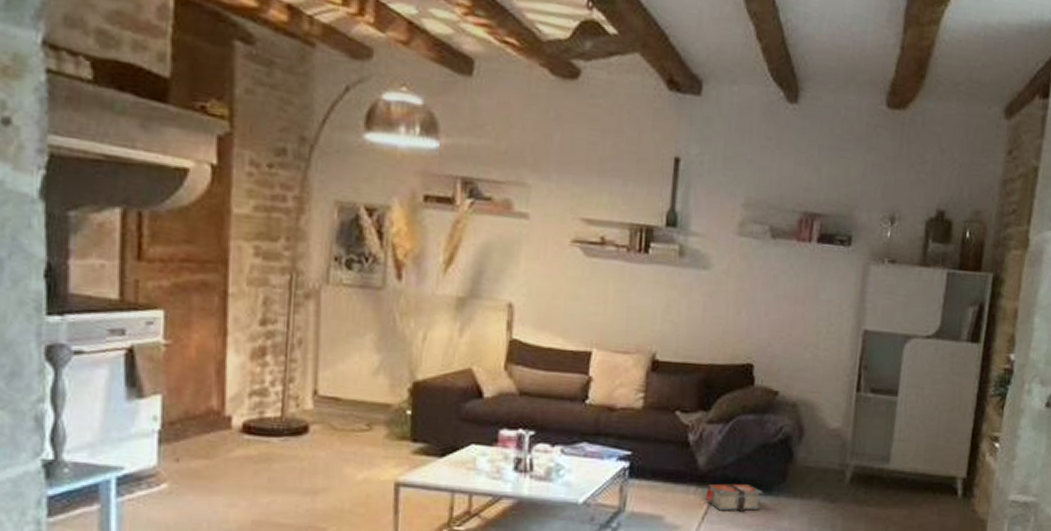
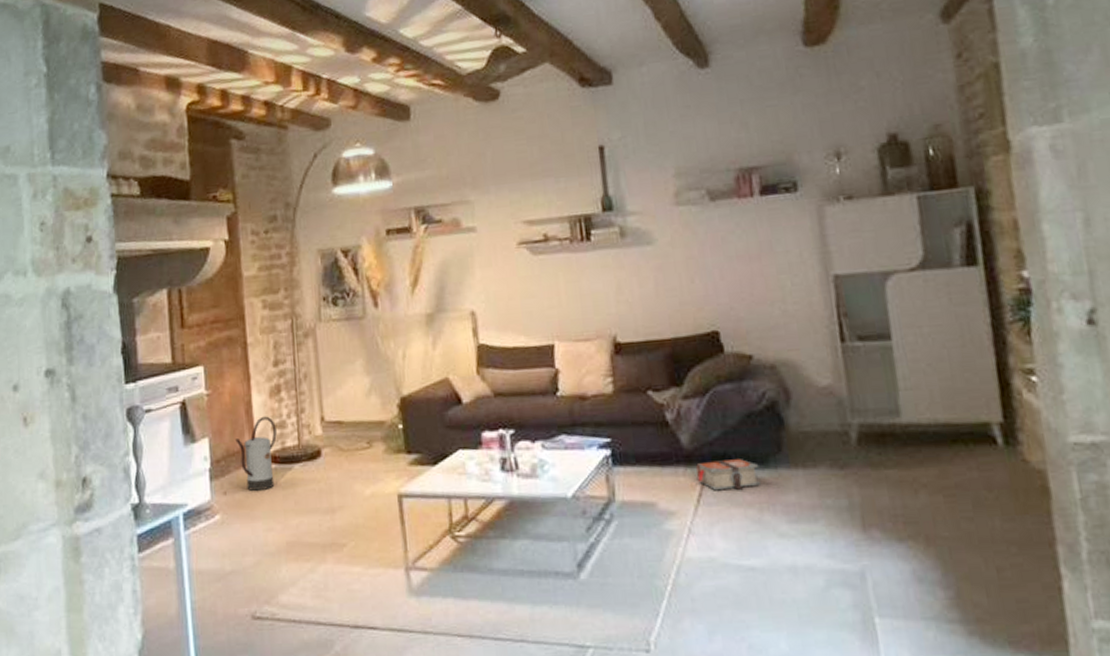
watering can: none [198,380,255,462] -> present [235,416,277,491]

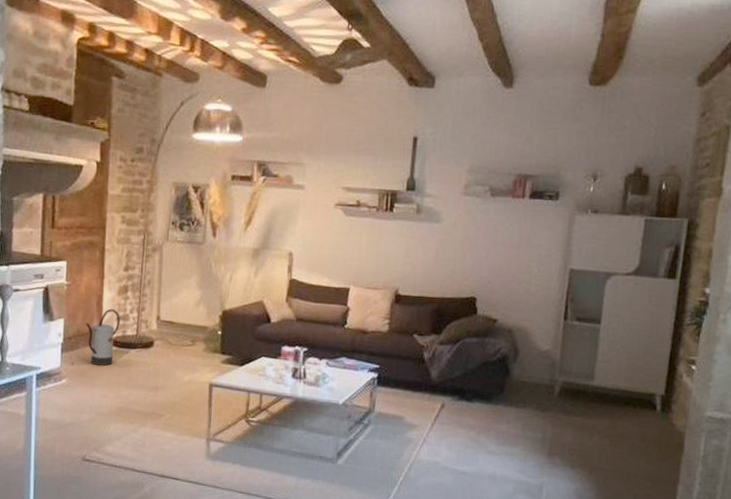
bible: present [696,459,760,491] -> none [438,393,485,416]

